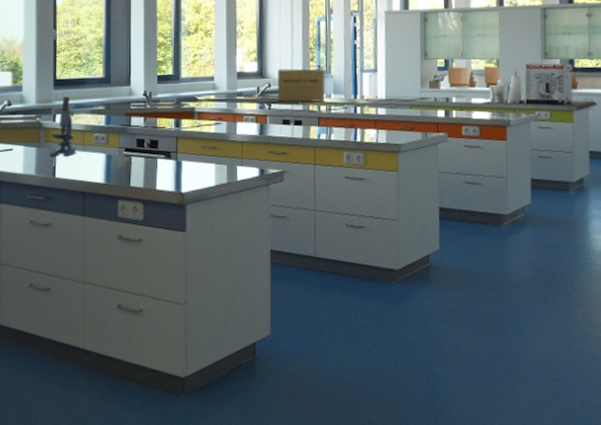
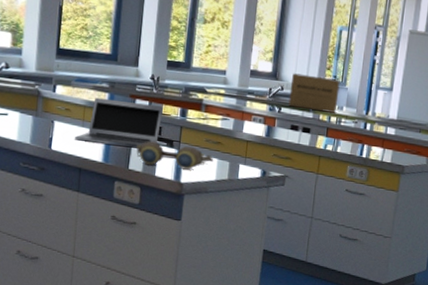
microscope: present [49,97,76,156] -> none [46,68,76,130]
laptop: none [76,120,157,165] -> present [74,97,163,148]
goggles: none [136,156,211,179] -> present [136,141,213,170]

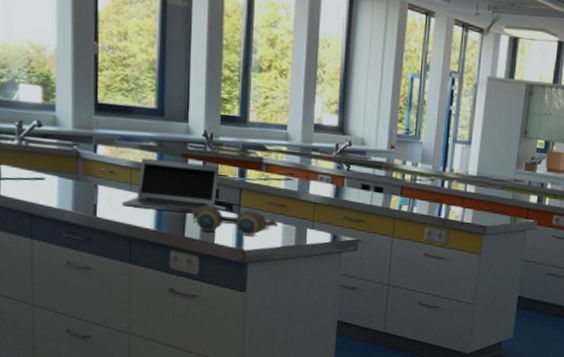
box: present [288,73,340,113] -> none [358,126,414,170]

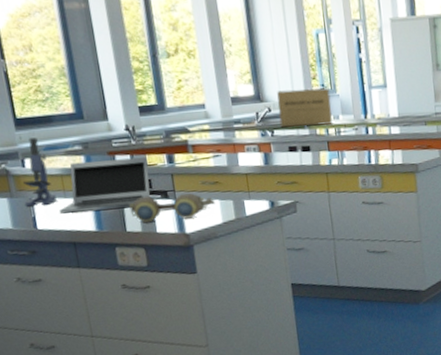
microscope: none [89,125,121,195] -> present [23,137,57,207]
box: none [358,126,414,170] -> present [277,87,333,128]

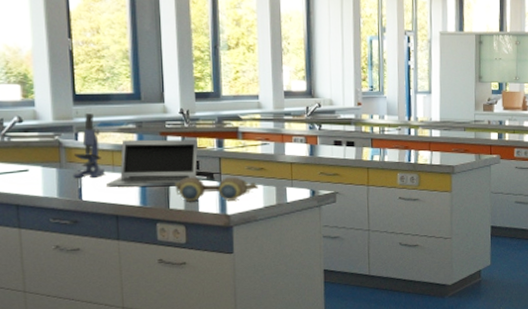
box: present [277,87,333,128] -> none [327,88,378,123]

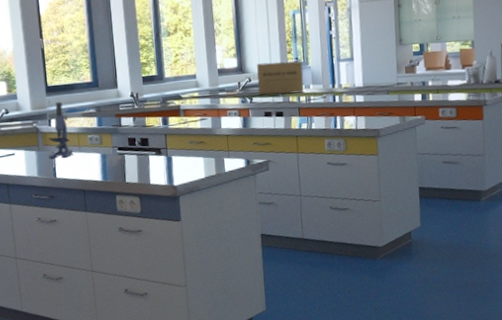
laptop: present [105,139,198,187] -> none [74,119,147,166]
goggles: present [175,177,258,201] -> none [129,151,200,175]
box: none [327,88,378,123] -> present [256,61,304,95]

